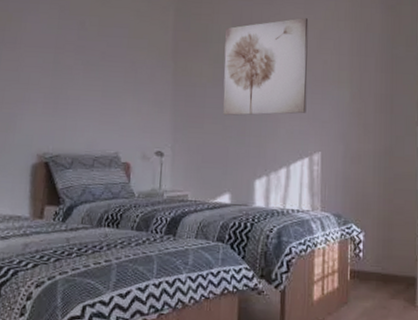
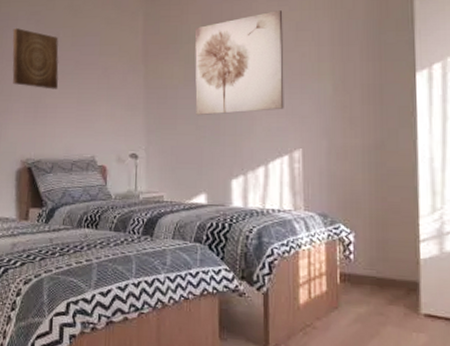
wall art: none [31,11,84,81] -> present [12,27,59,89]

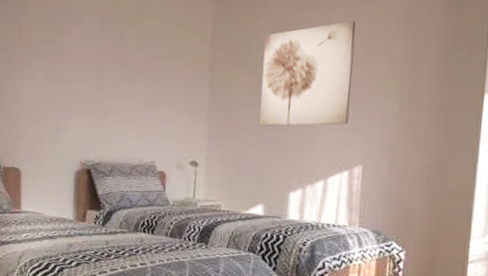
wall art: present [12,27,59,89] -> none [75,24,124,91]

